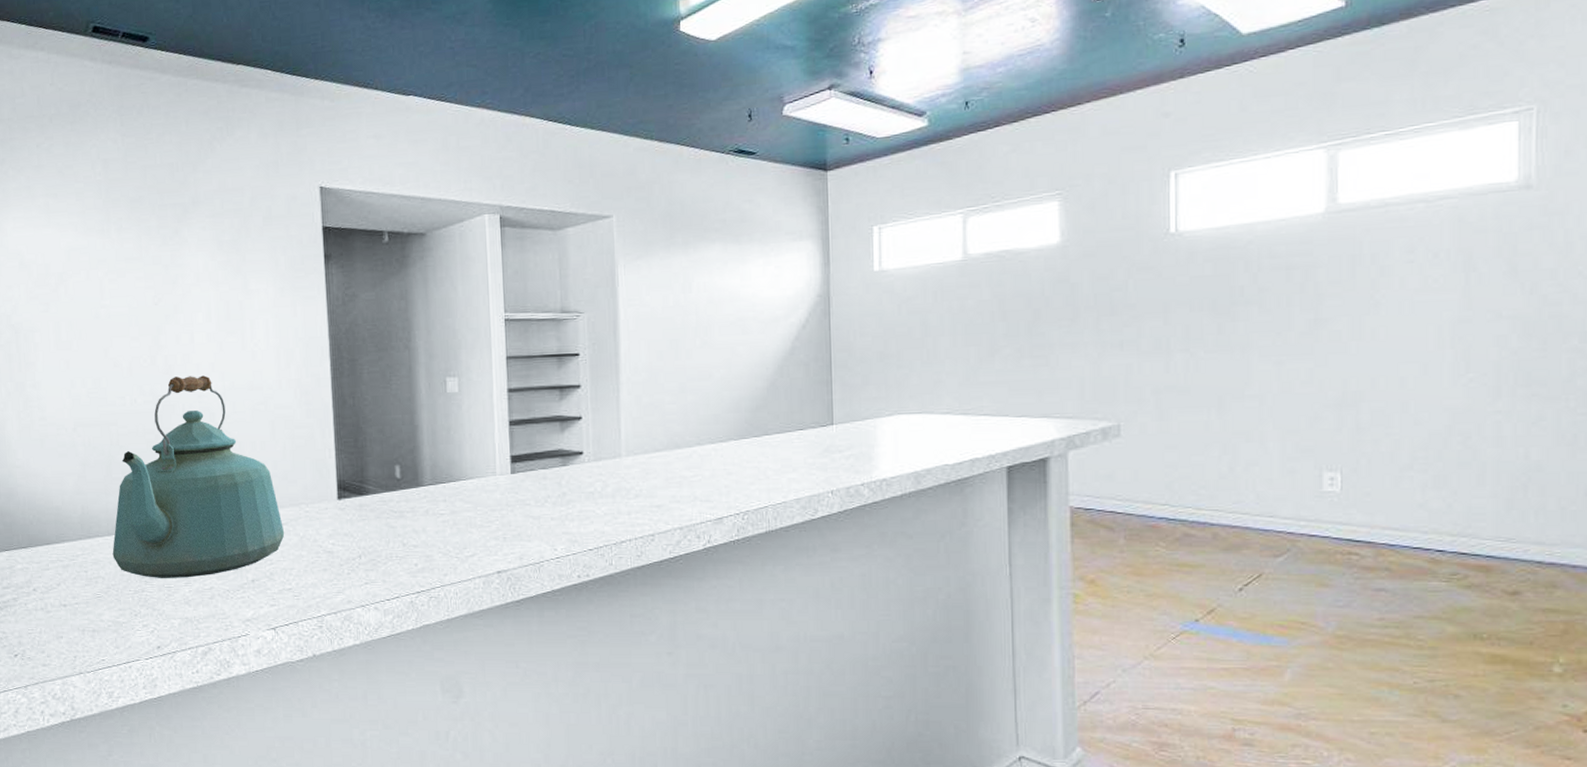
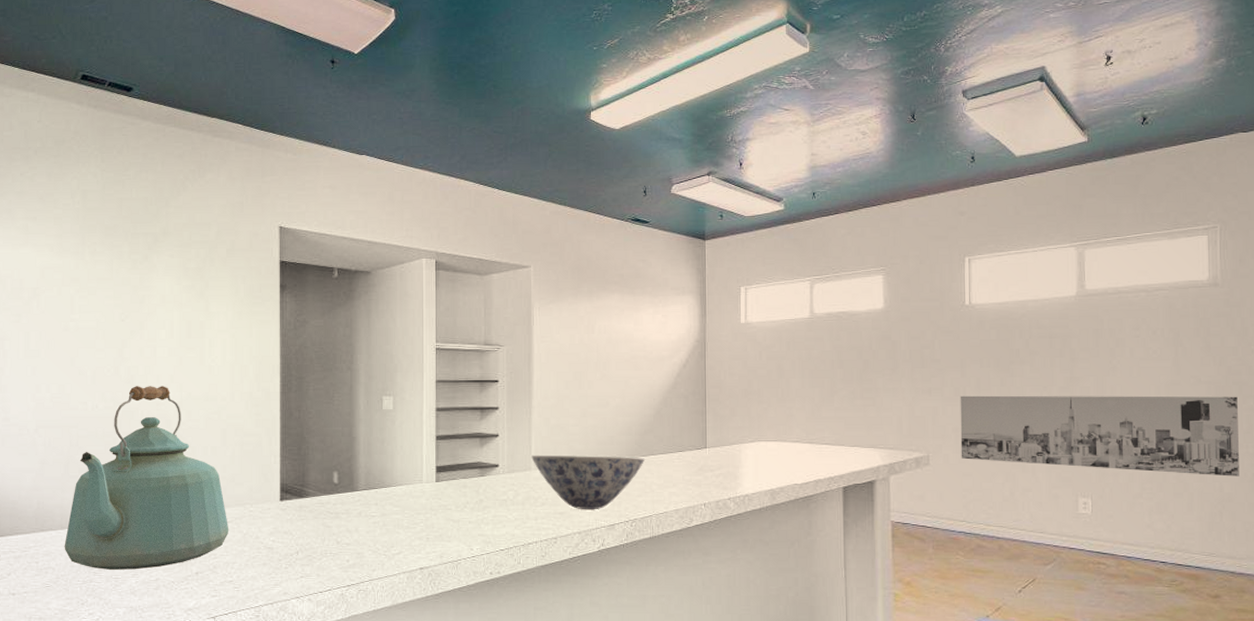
bowl: none [621,438,758,502] -> present [531,455,646,510]
wall art: none [1162,334,1555,439] -> present [960,395,1239,477]

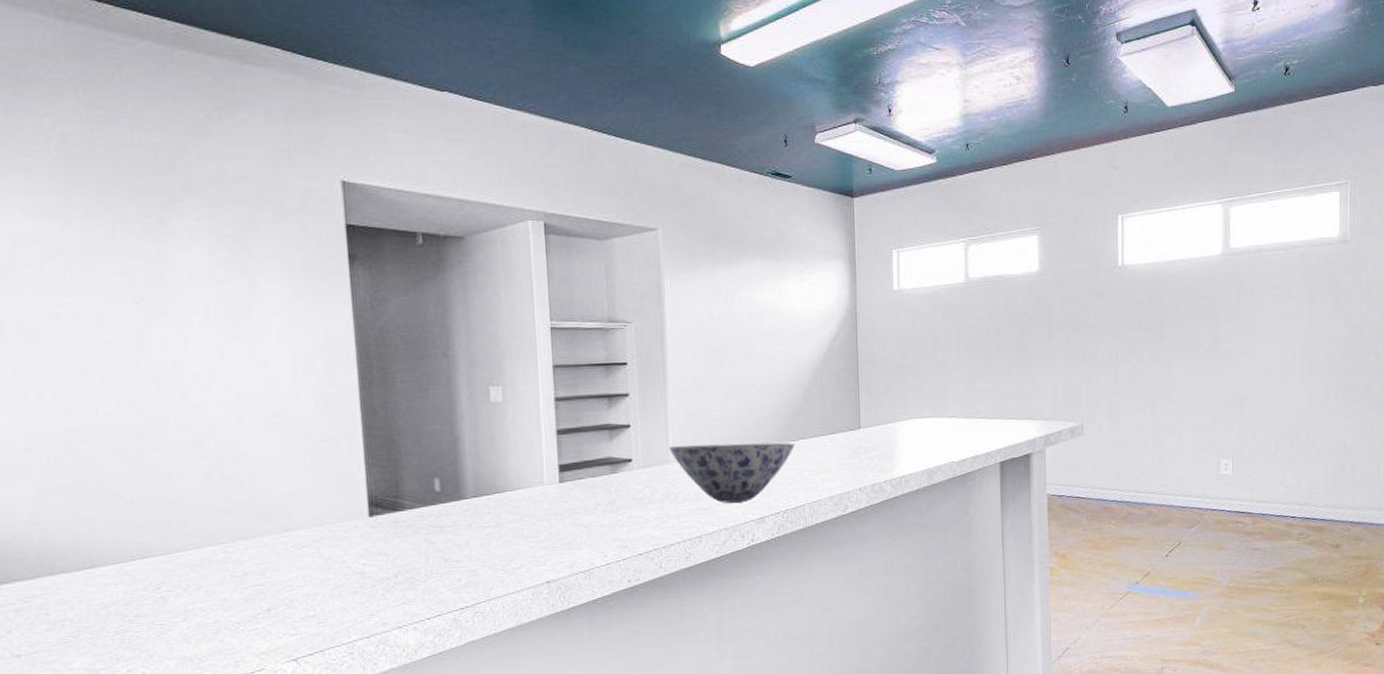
kettle: present [64,386,229,570] -> none [83,385,307,616]
wall art: present [960,395,1239,477] -> none [1112,352,1361,431]

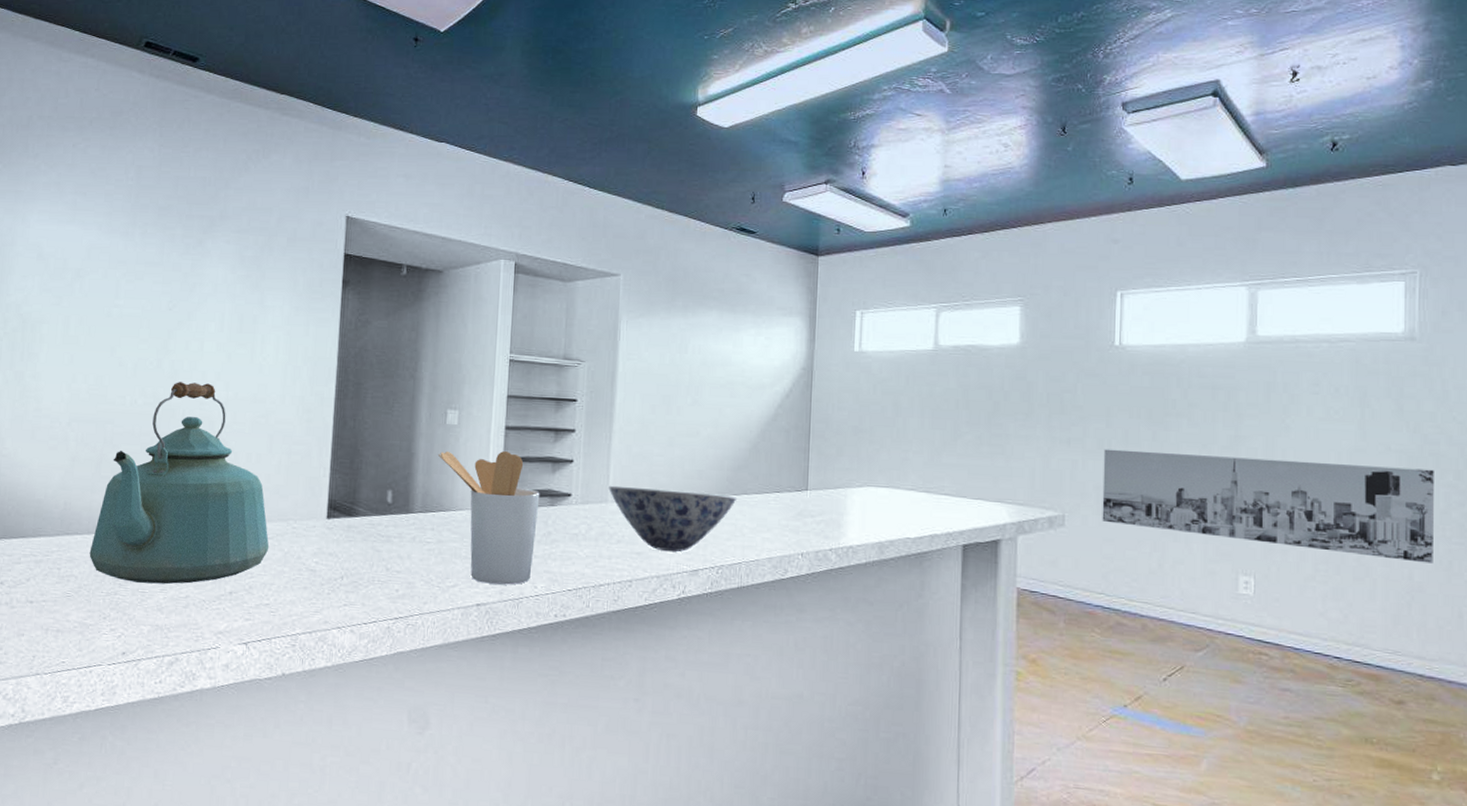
kettle: none [83,385,307,616] -> present [89,382,270,584]
utensil holder: none [484,424,600,560] -> present [437,451,540,585]
wall art: none [1112,352,1361,431] -> present [1102,449,1434,564]

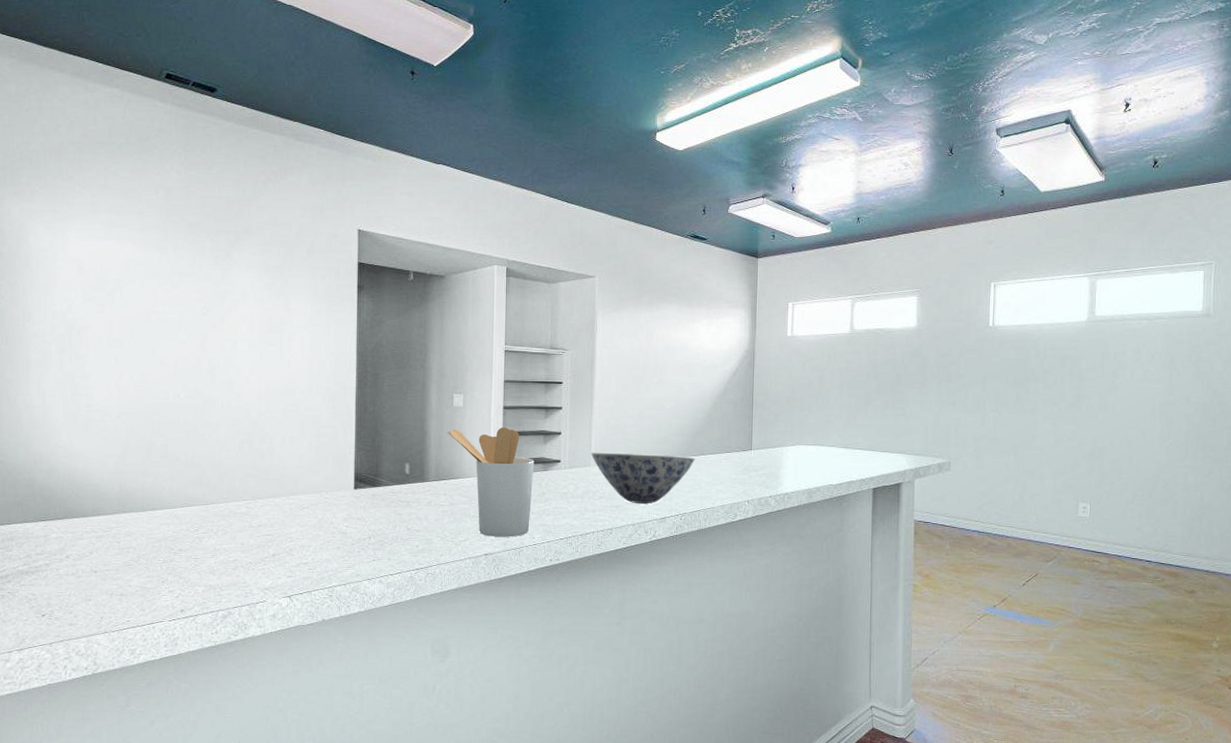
kettle: present [89,382,270,584] -> none [145,377,305,551]
wall art: present [1102,449,1434,564] -> none [978,408,1221,487]

